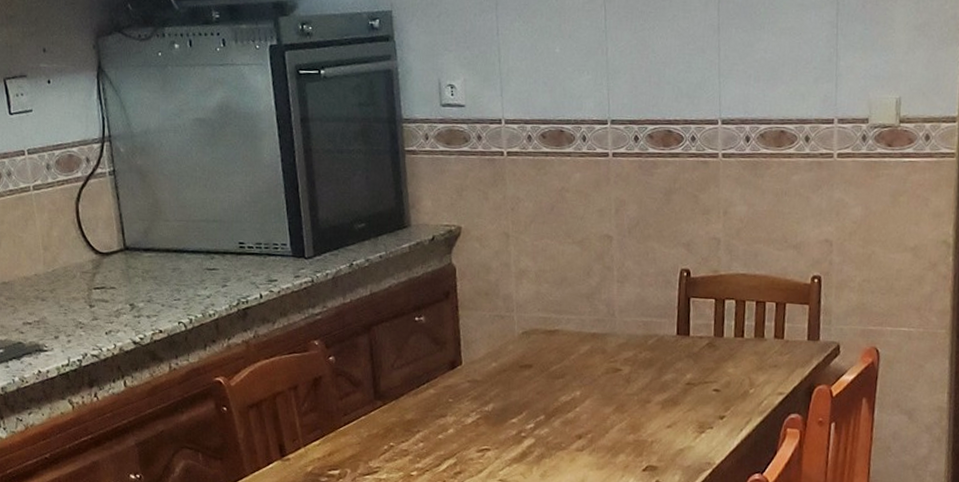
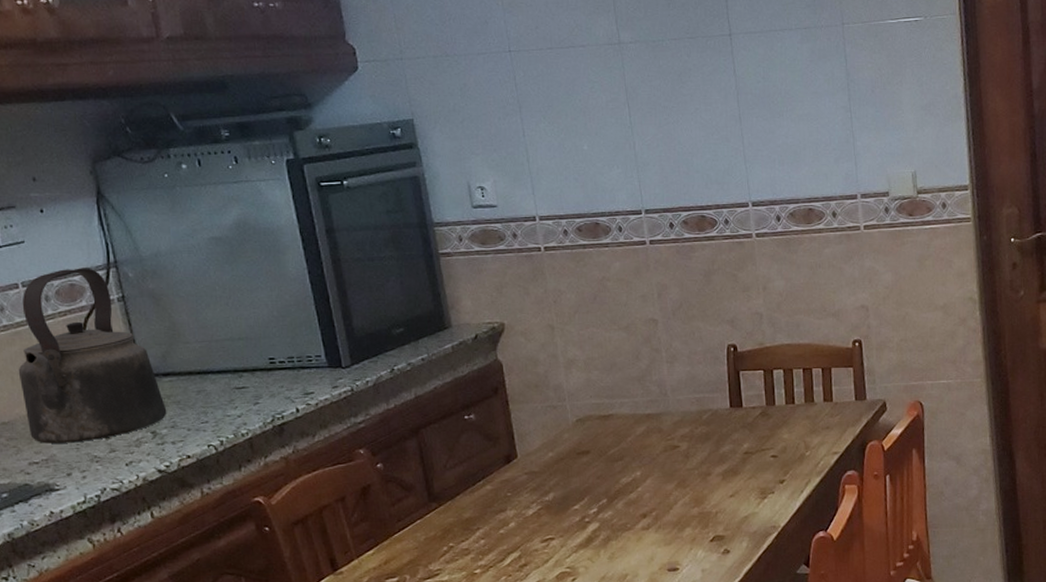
kettle: none [19,139,145,308] -> present [18,268,167,444]

